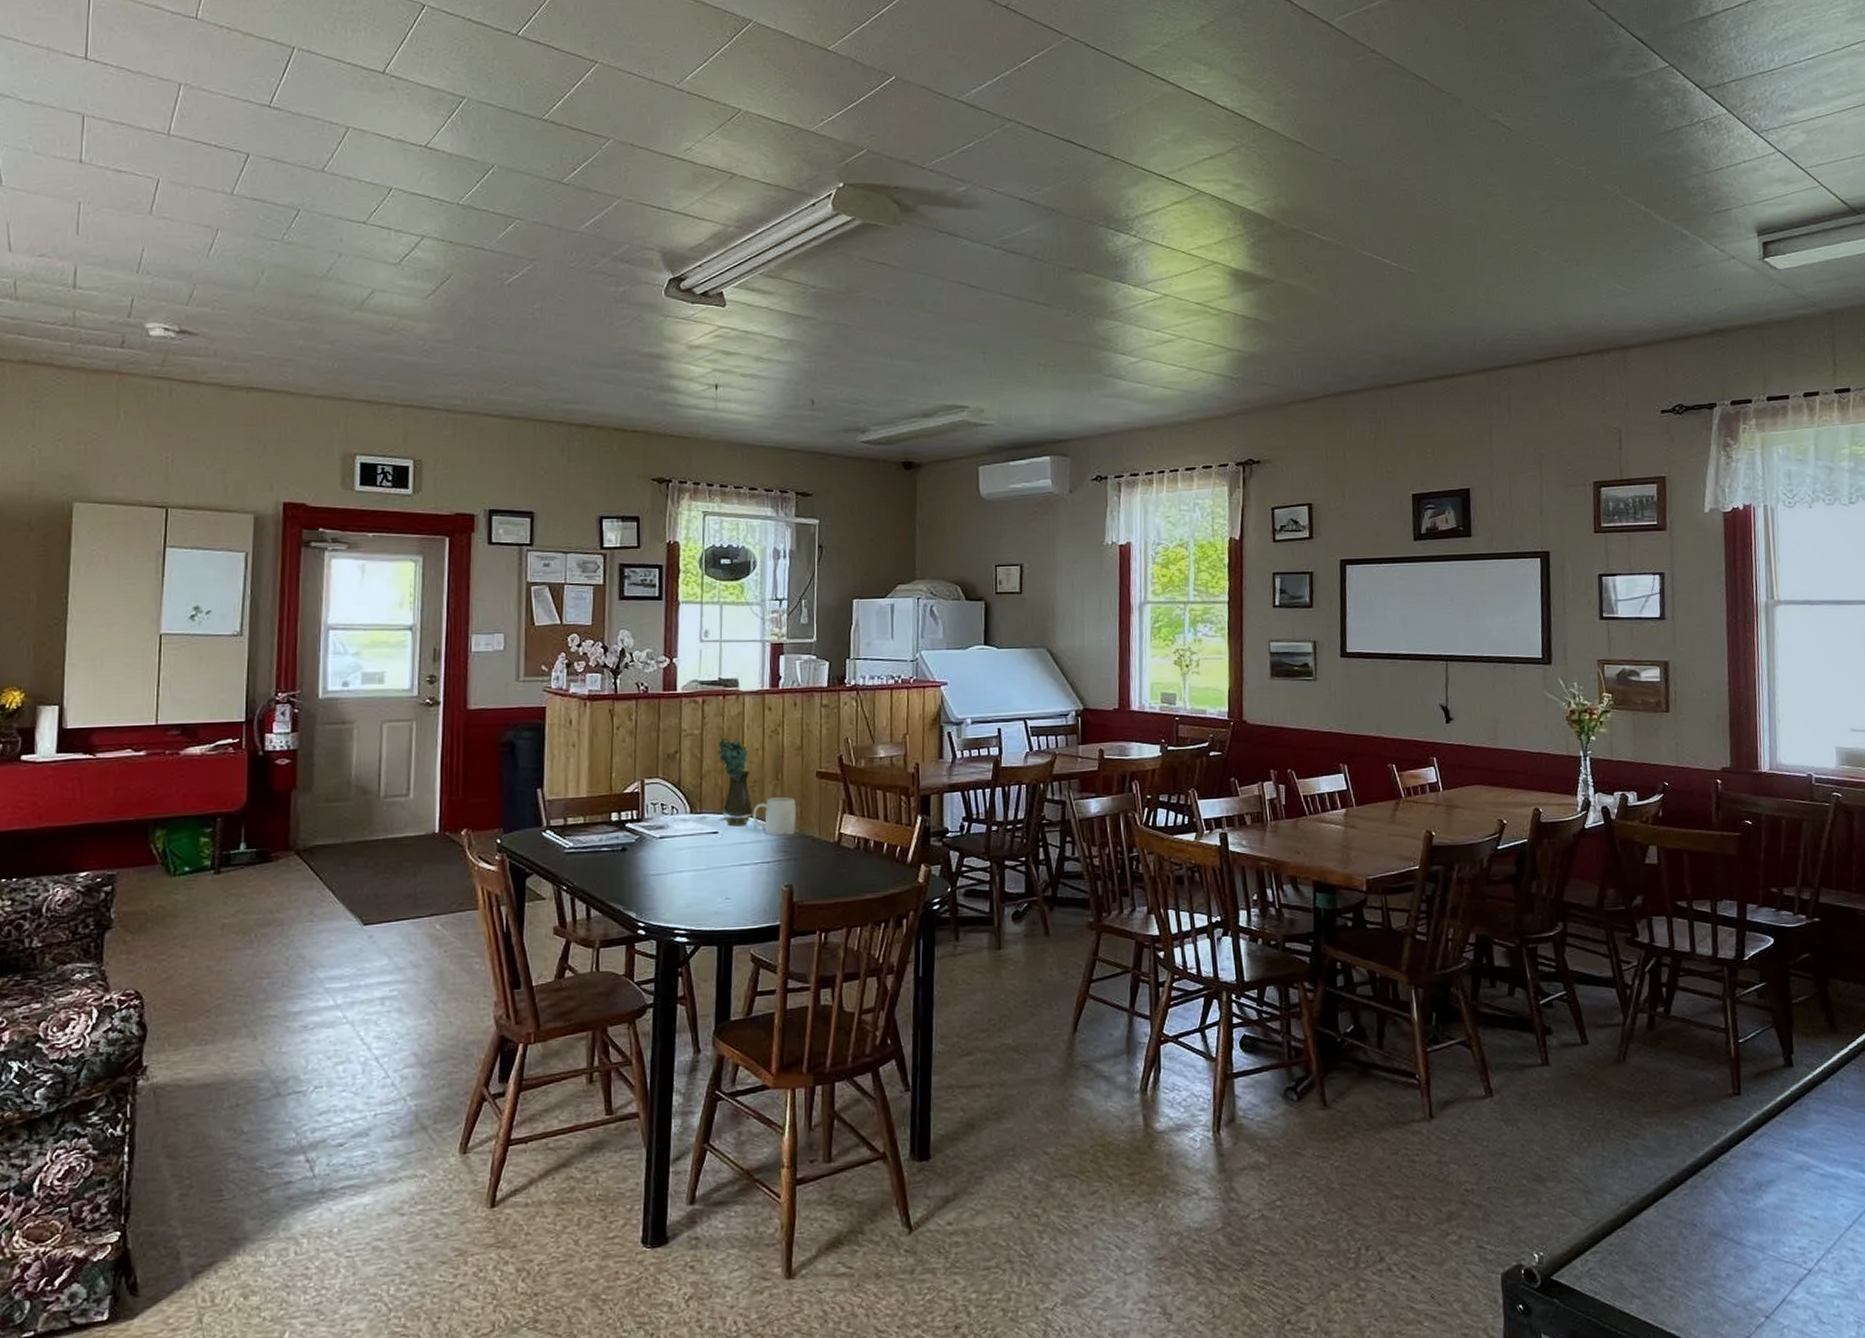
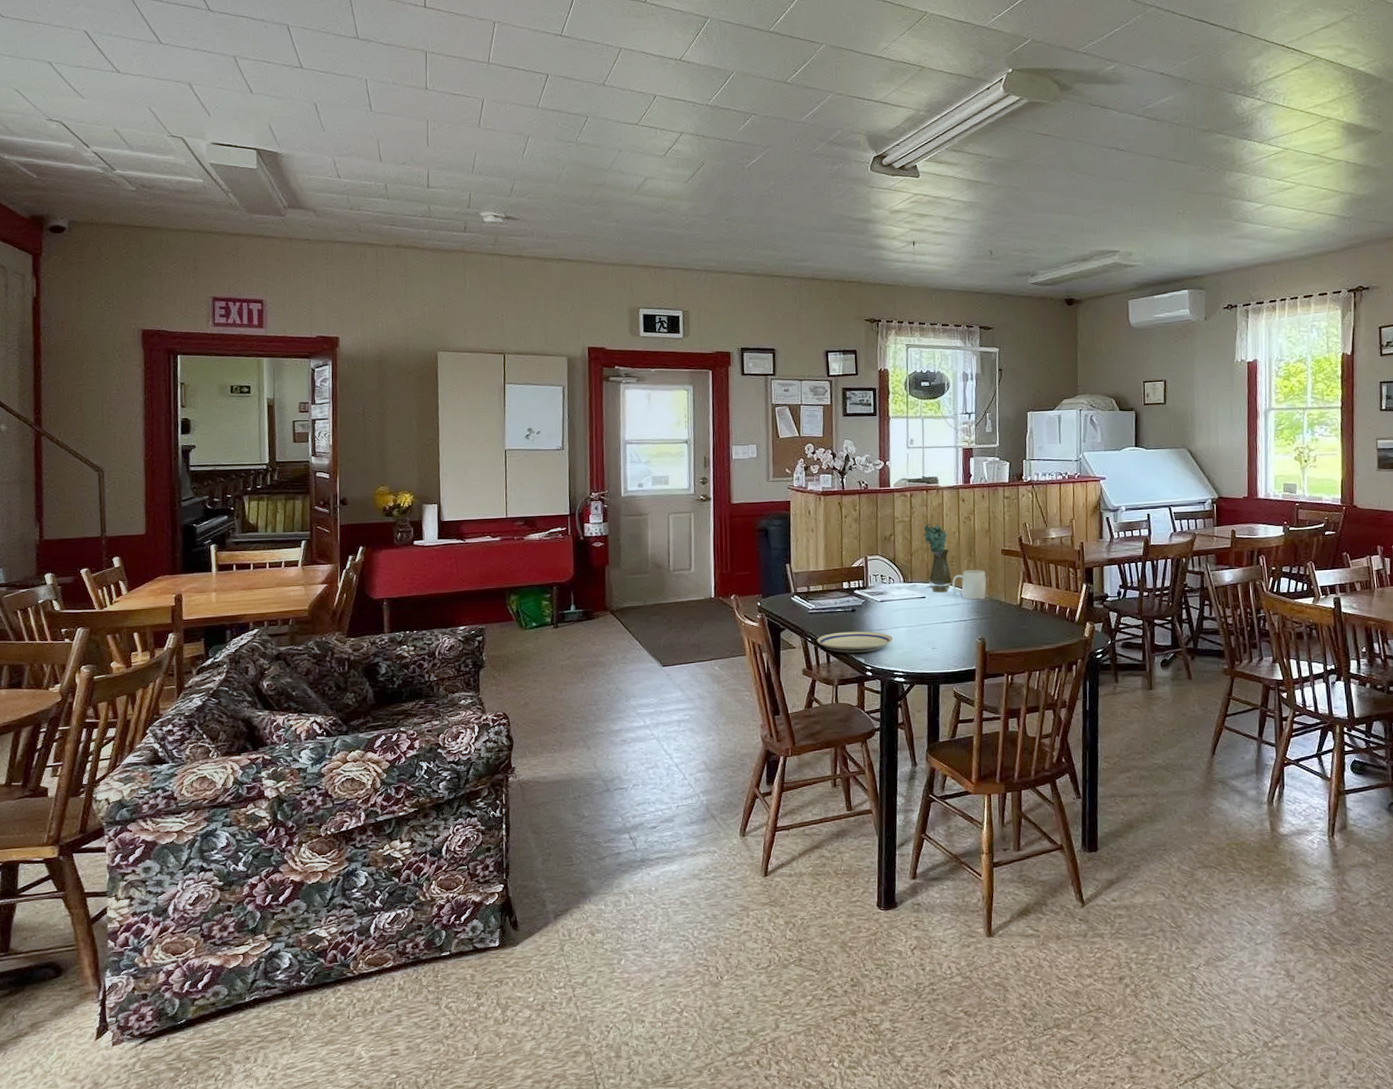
plate: none [573,876,674,906] -> present [816,631,893,653]

